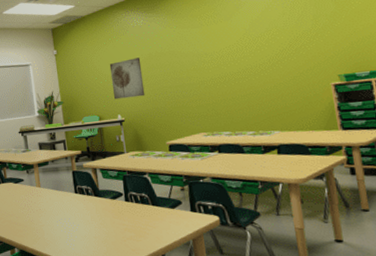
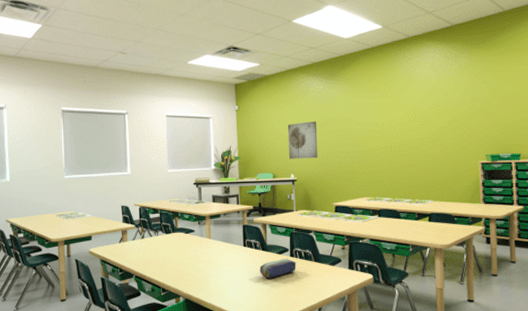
pencil case: none [94,203,133,226] -> present [260,258,296,278]

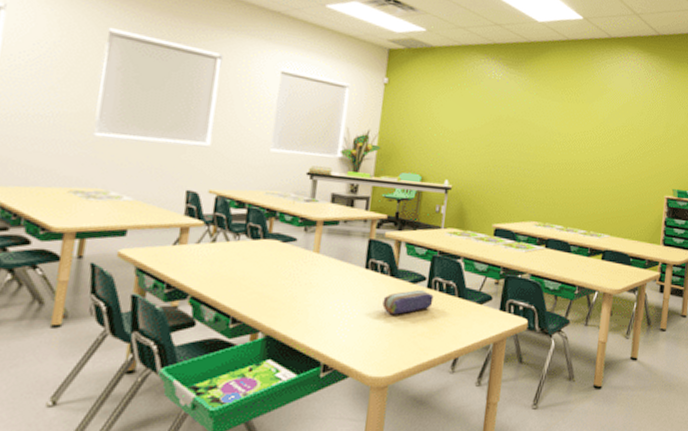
wall art: present [287,121,318,159] -> none [445,114,489,165]

